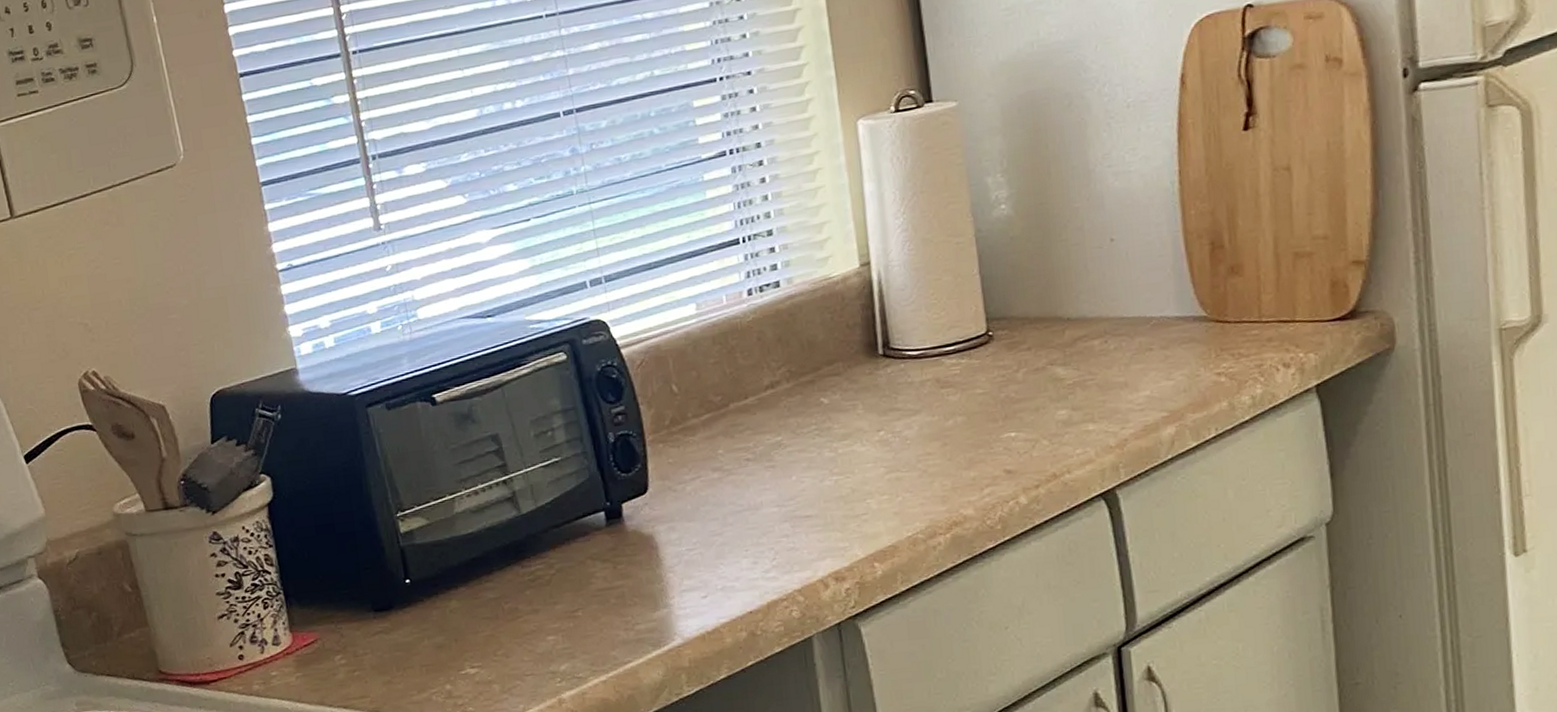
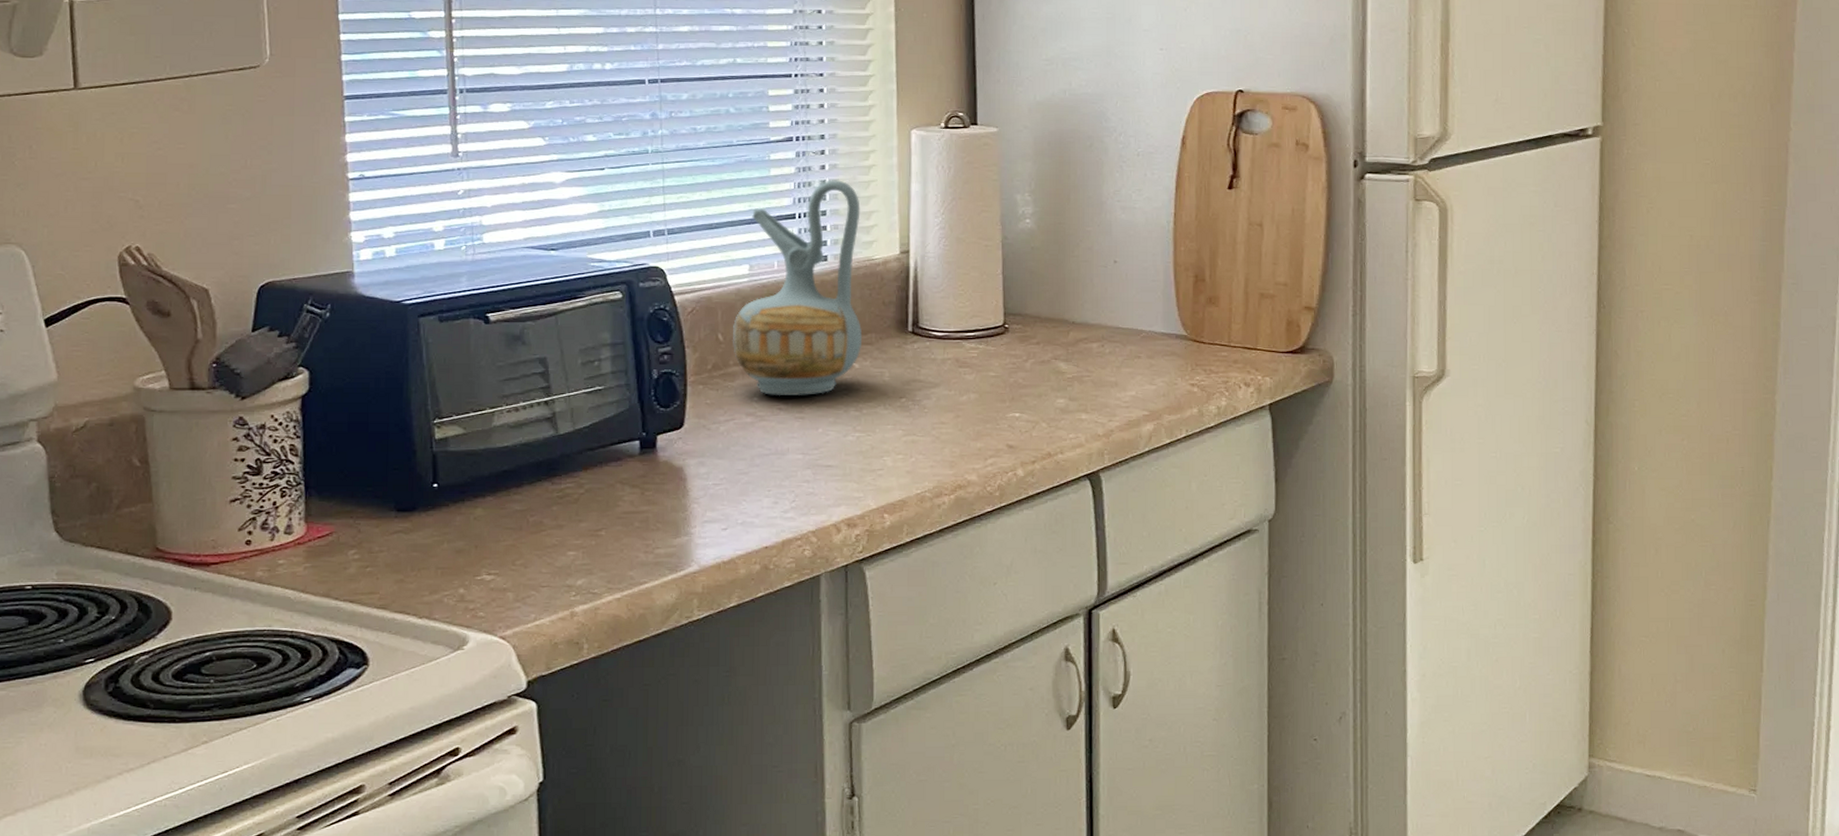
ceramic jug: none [686,192,829,446] -> present [732,180,863,397]

